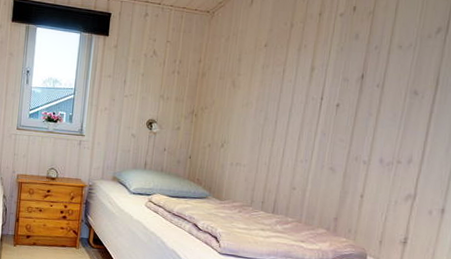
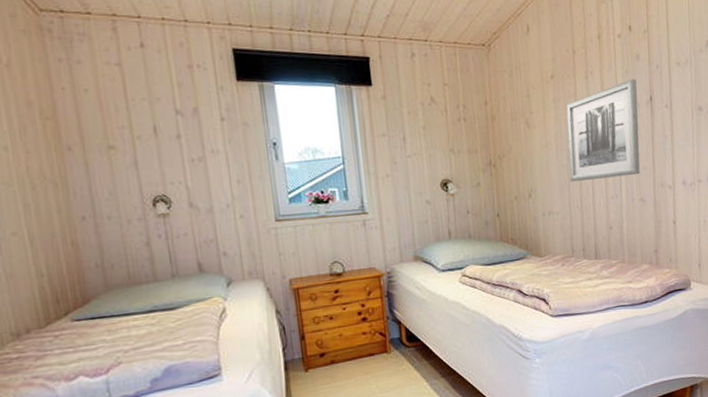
wall art: none [263,56,350,145] -> present [565,79,640,182]

